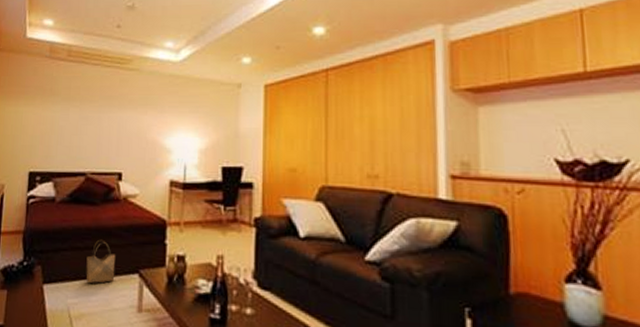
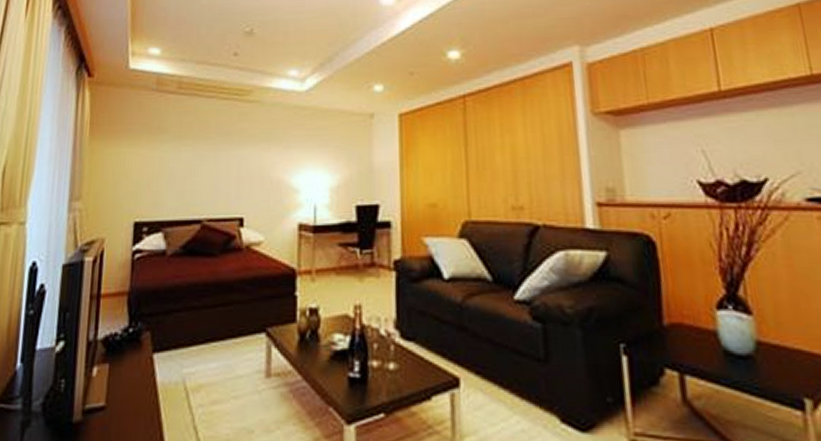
woven basket: present [86,239,116,284] -> none [204,296,239,349]

